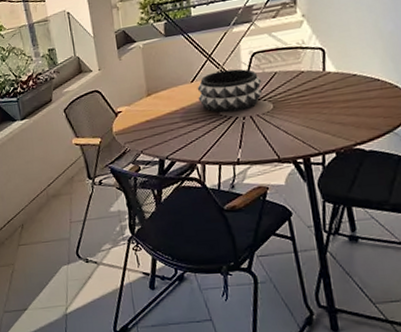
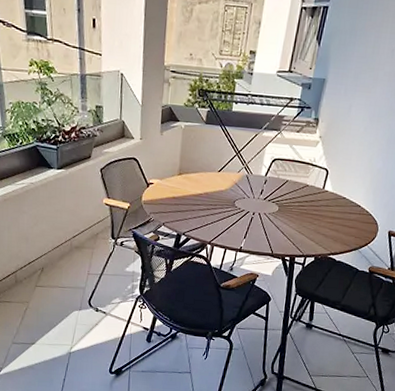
decorative bowl: present [197,68,262,113] -> none [221,167,275,207]

